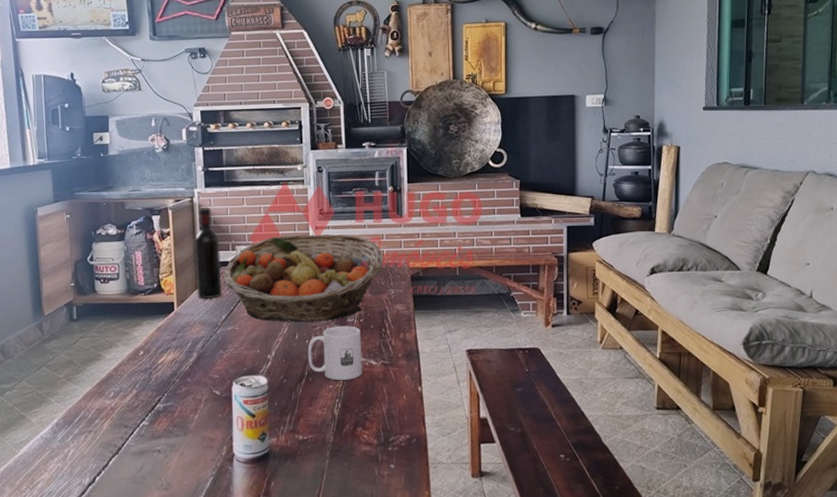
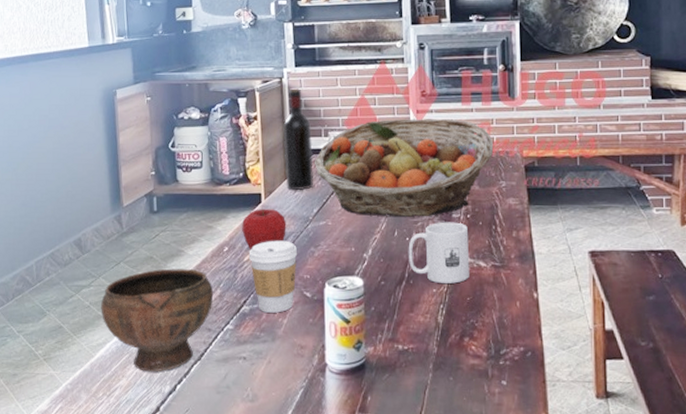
bowl: none [24,371,130,466] -> present [101,268,214,372]
apple: none [156,316,197,354] -> present [242,209,287,250]
coffee cup: none [162,344,208,410] -> present [248,240,298,313]

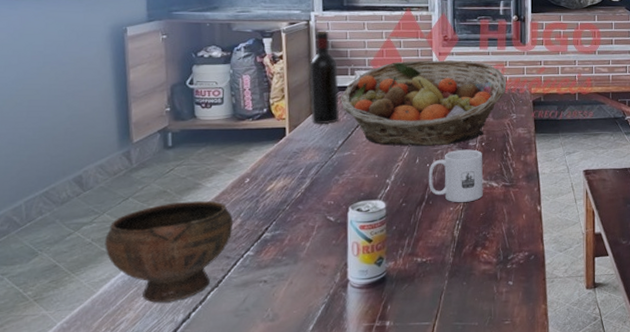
apple: present [242,209,287,250] -> none [265,142,311,181]
coffee cup: present [248,240,298,313] -> none [271,170,322,238]

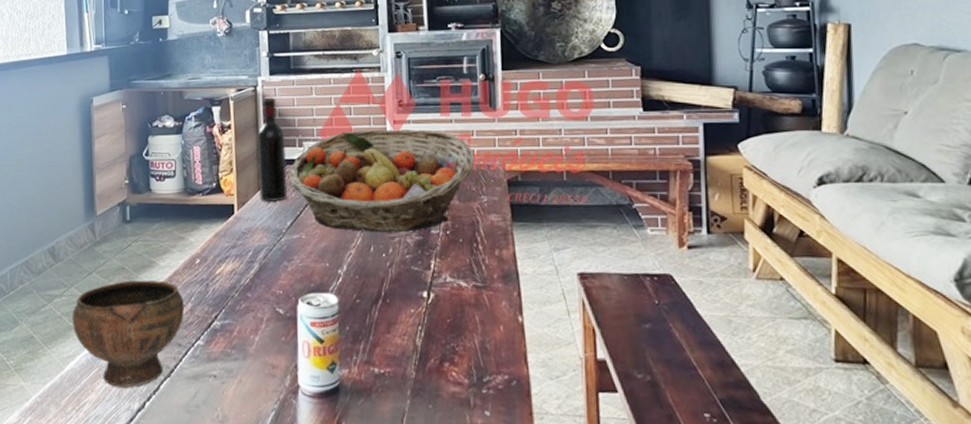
mug: present [428,149,483,202] -> none [384,238,449,304]

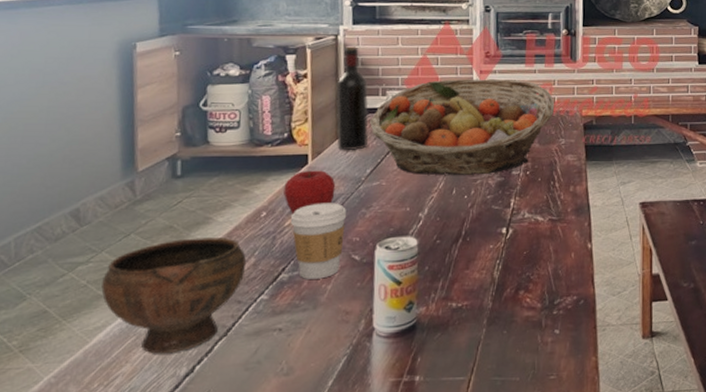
apple: none [214,220,259,263] -> present [284,170,336,215]
coffee cup: none [220,253,271,330] -> present [290,203,347,279]

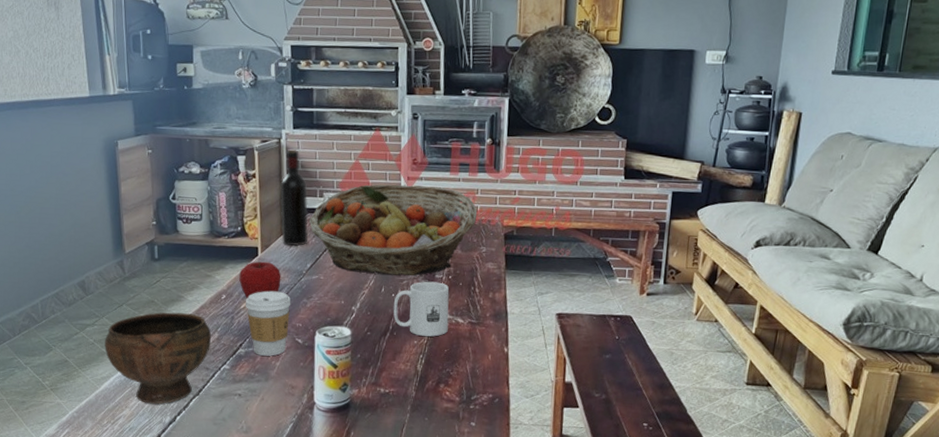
mug: none [465,179,528,239] -> present [393,281,449,337]

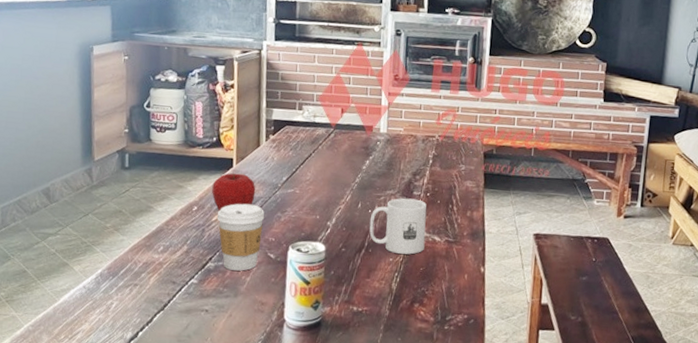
bowl: present [105,312,212,404] -> none [66,223,181,319]
wine bottle: present [280,149,309,247] -> none [258,61,287,159]
fruit basket: present [309,184,478,276] -> none [287,98,458,192]

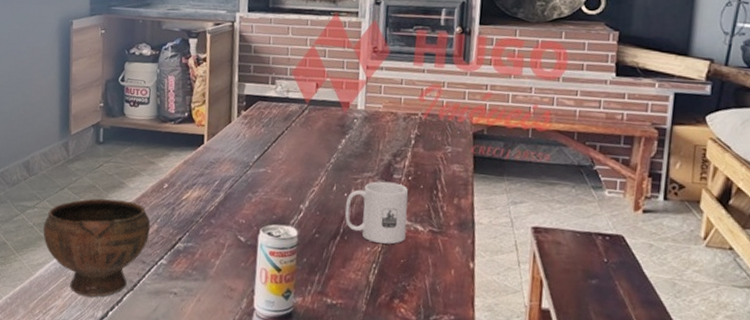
bowl: none [66,223,181,319] -> present [43,198,151,297]
apple: present [212,173,256,211] -> none [182,150,227,190]
coffee cup: present [217,203,265,271] -> none [187,182,236,254]

